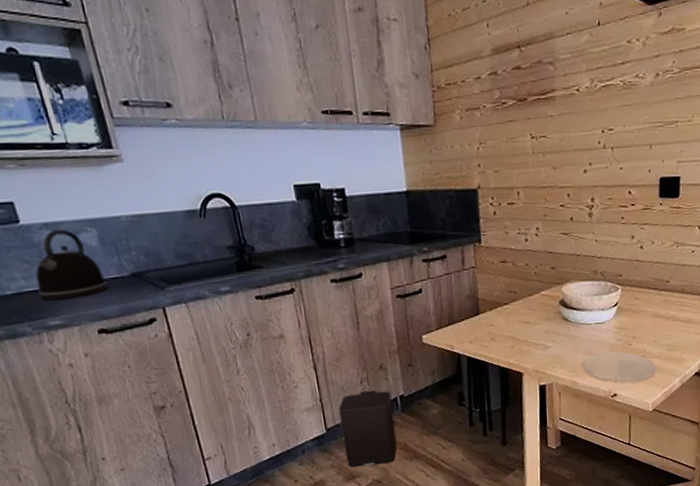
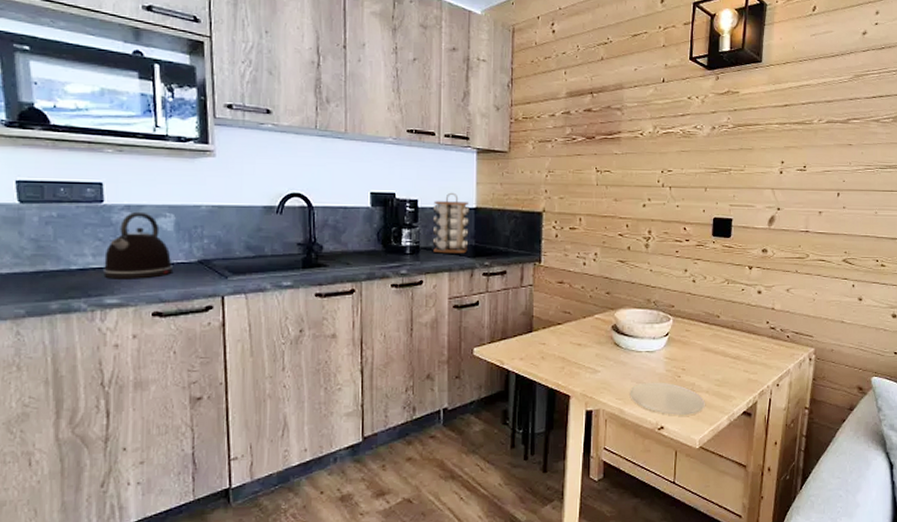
pedal bin: present [339,390,397,468] -> none [378,400,435,484]
spice rack: none [362,176,405,243] -> present [433,192,469,254]

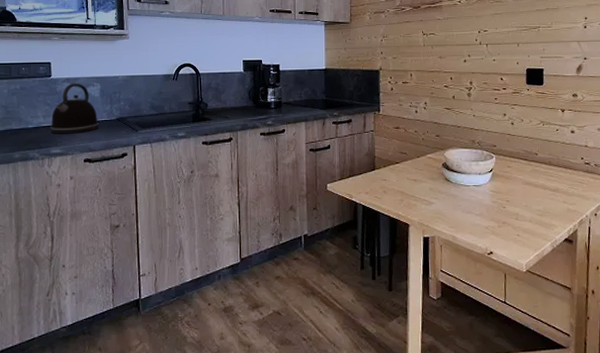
spice rack: present [433,192,469,254] -> none [292,57,321,107]
plate: present [630,382,706,416] -> none [461,212,530,243]

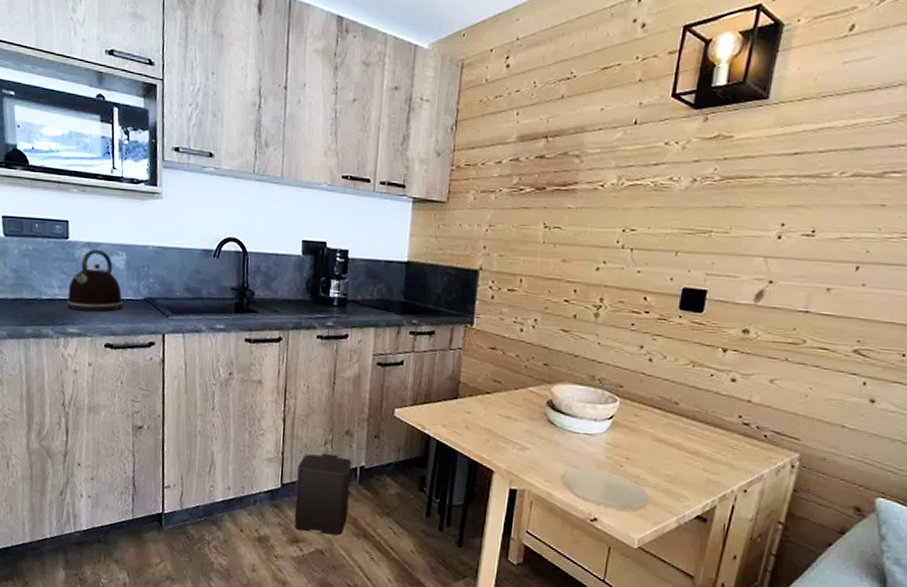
pedal bin: none [253,227,297,298] -> present [294,453,352,535]
plate: none [461,212,530,243] -> present [561,467,652,512]

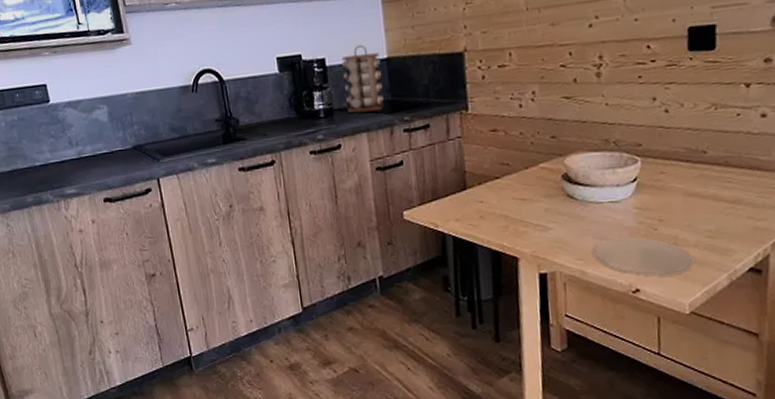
kettle: present [66,248,124,312] -> none [58,106,114,172]
pedal bin: present [294,453,352,535] -> none [315,268,376,353]
spice rack: none [360,243,401,310] -> present [342,44,385,113]

